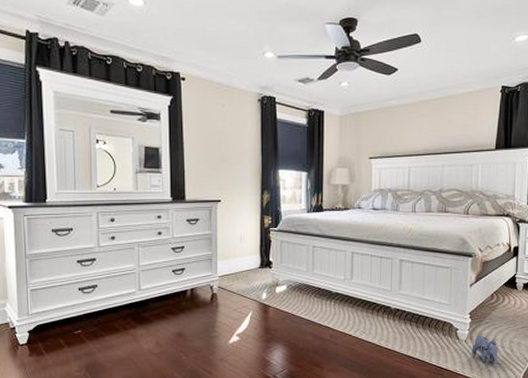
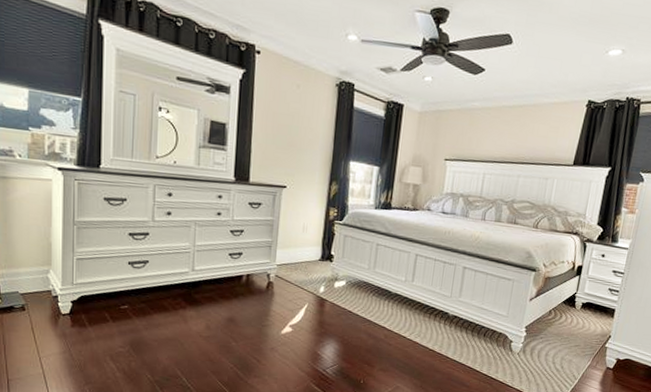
plush toy: present [471,335,498,363] -> none [522,349,550,377]

